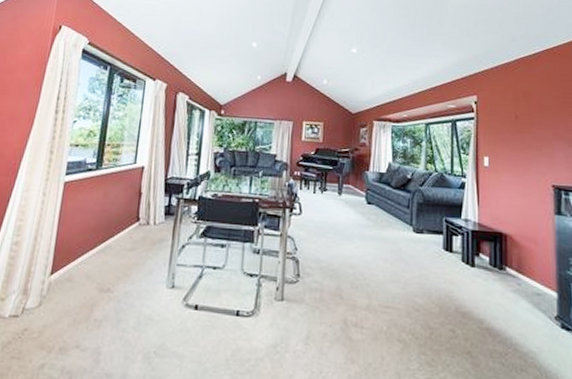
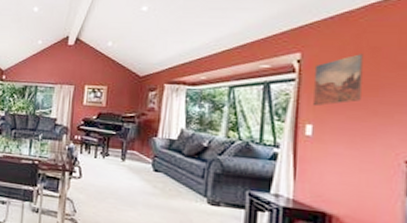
wall art: none [488,98,520,141] -> present [313,54,363,107]

